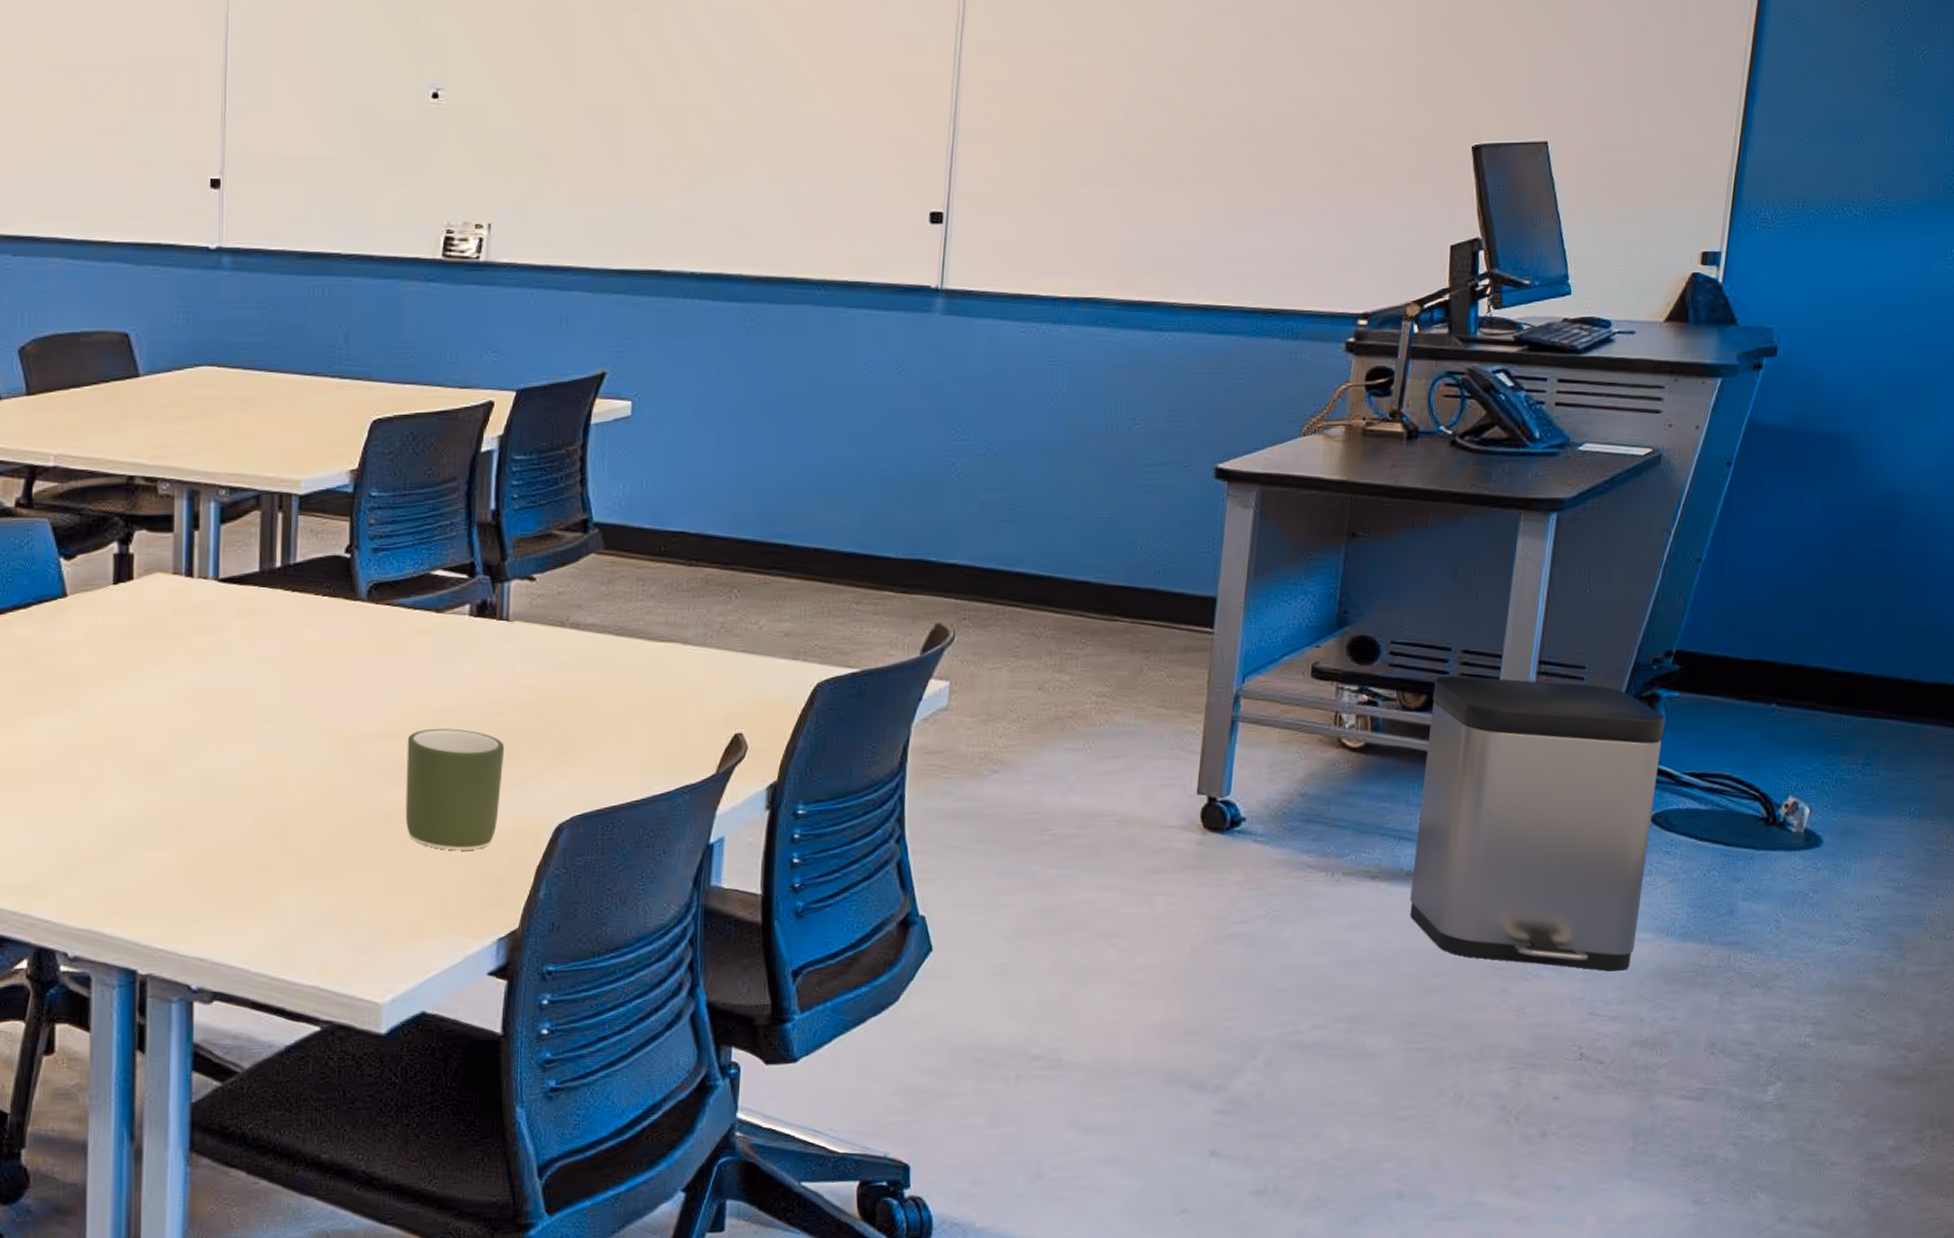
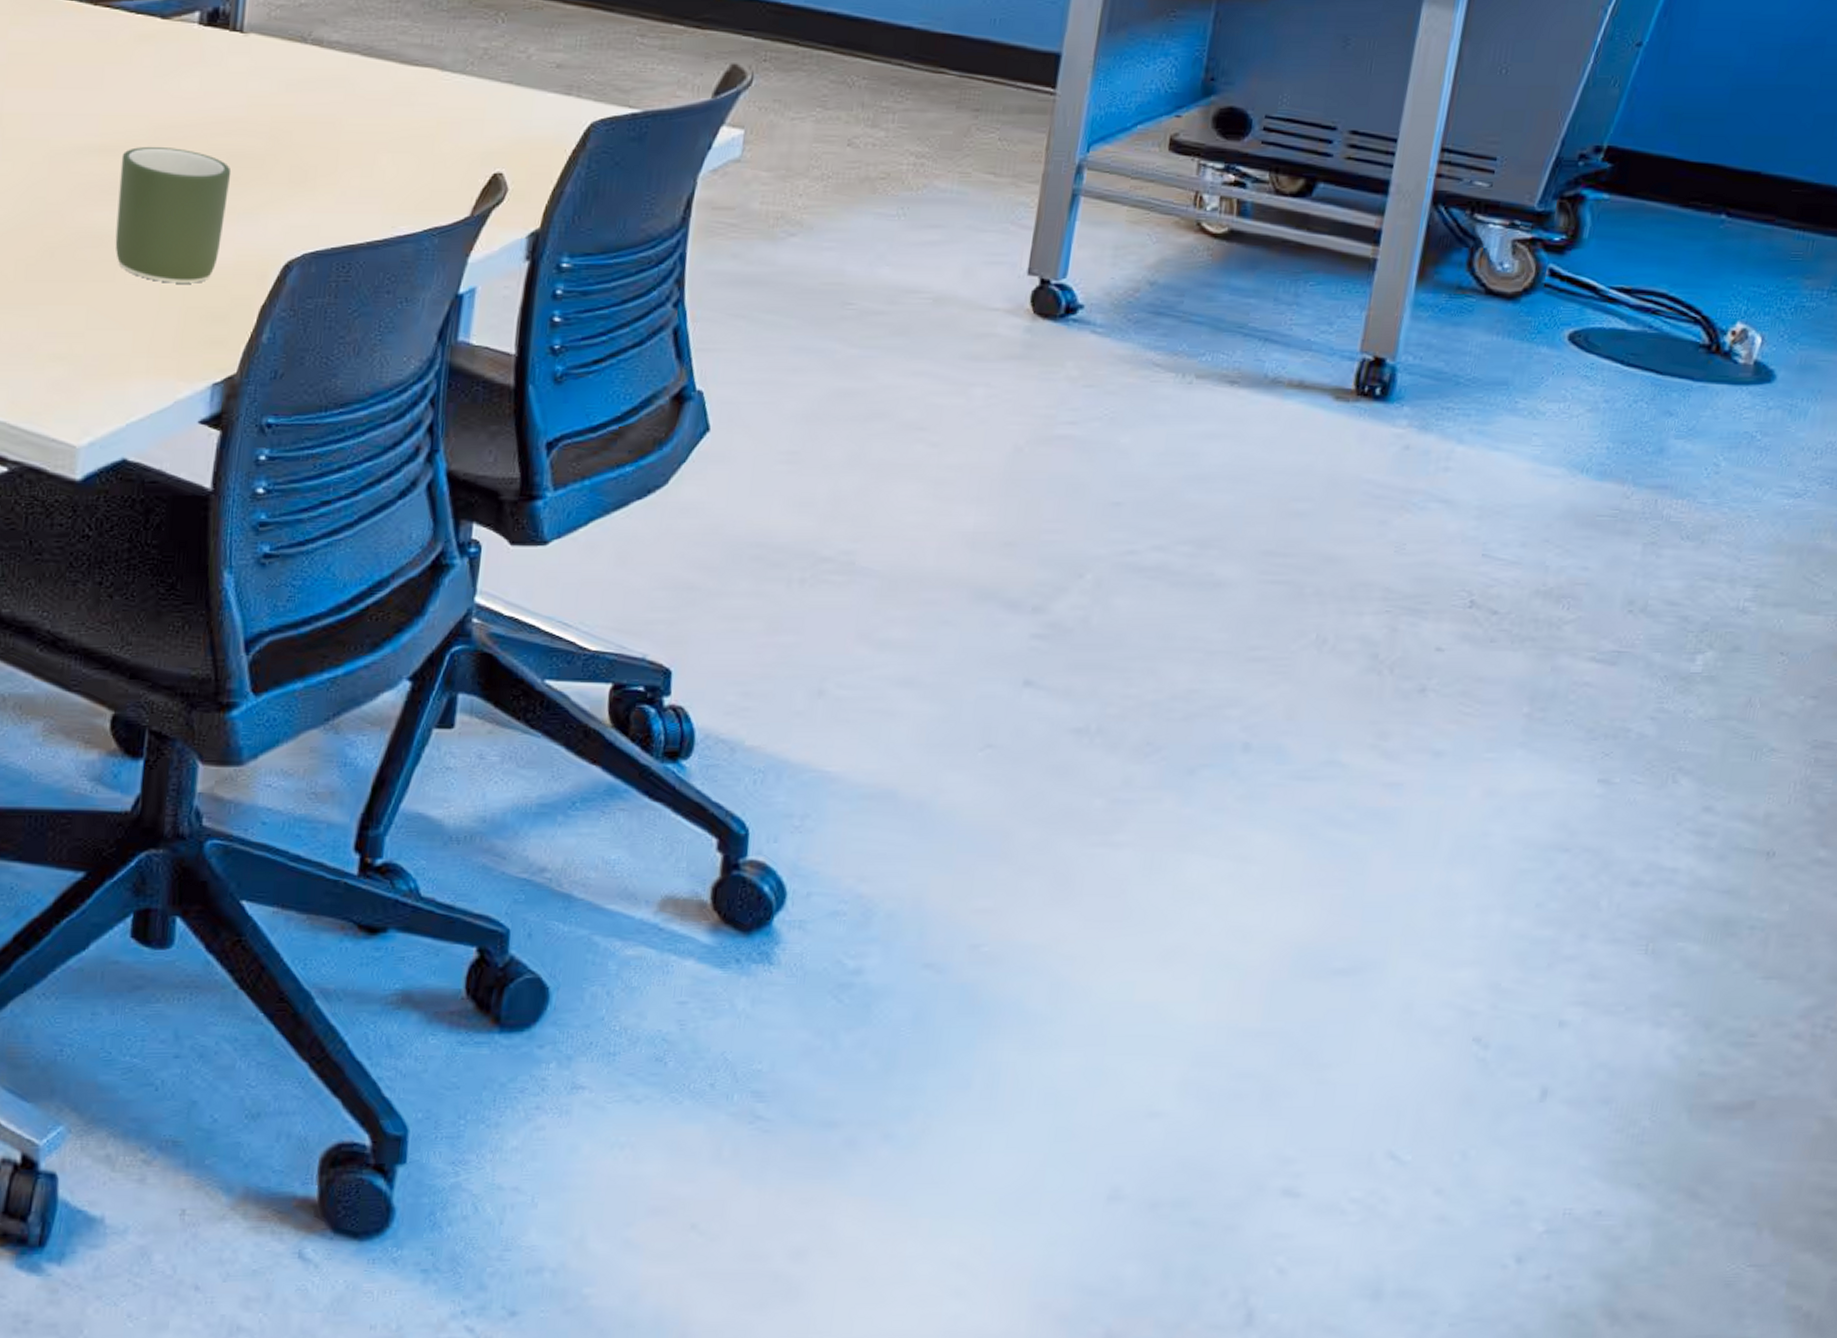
pedal bin: present [1410,675,1666,971] -> none [1273,159,1591,509]

